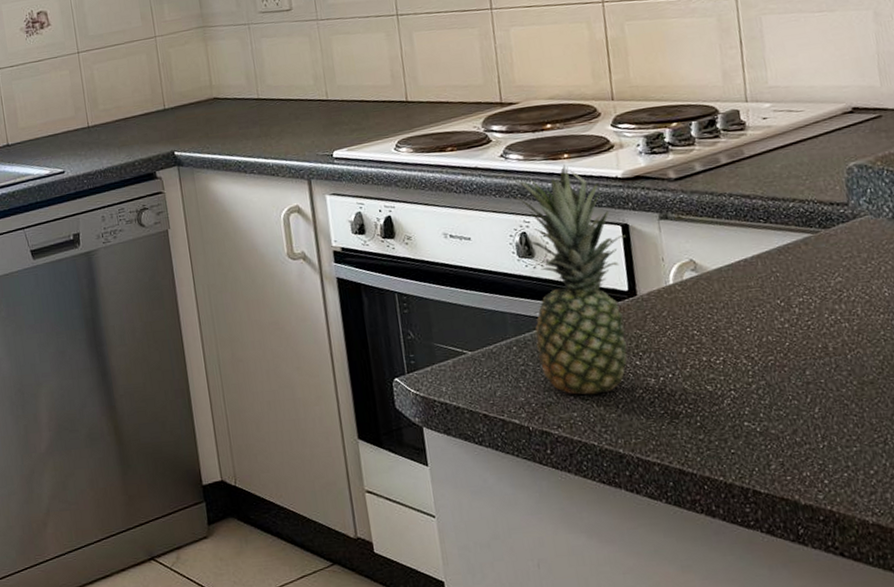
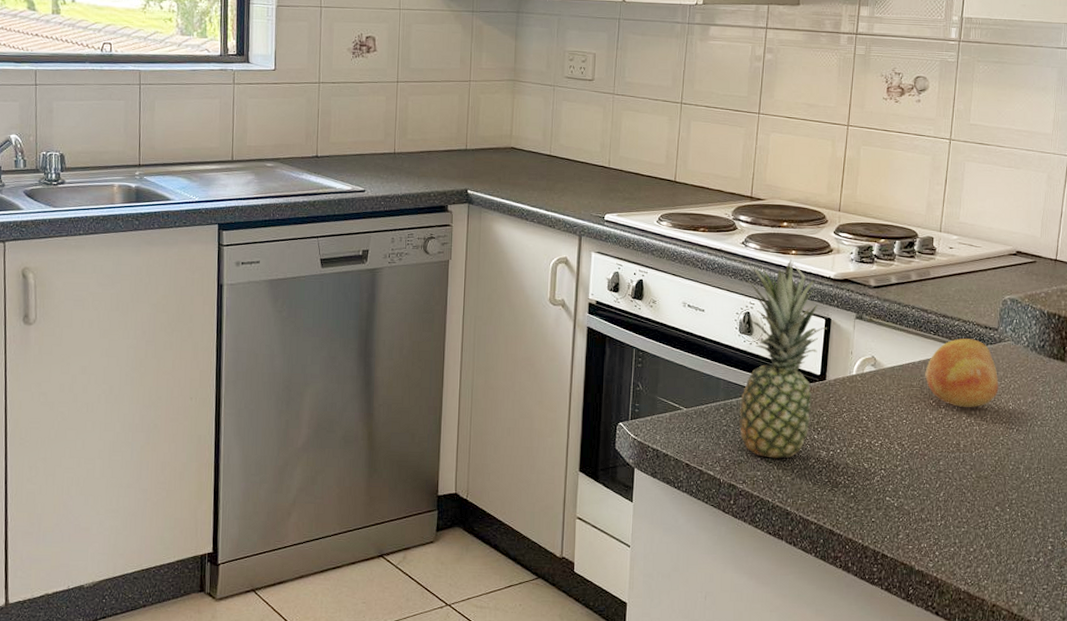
fruit: none [762,220,866,303] -> present [925,338,999,407]

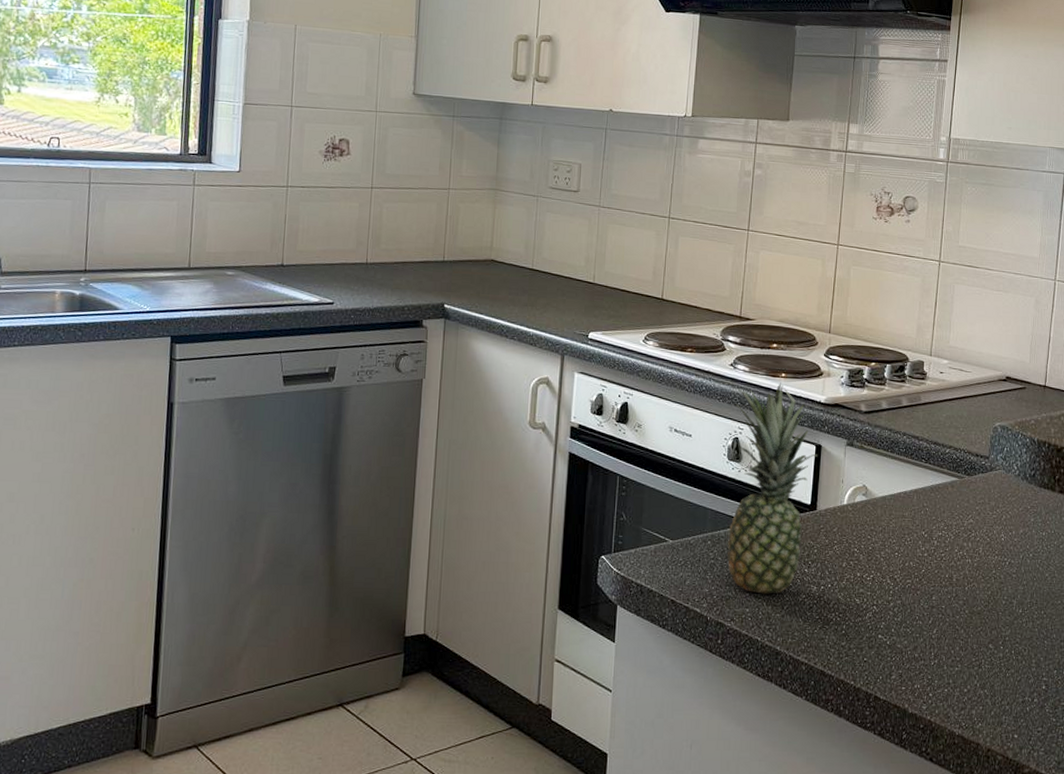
fruit: present [925,338,999,407] -> none [917,467,991,539]

